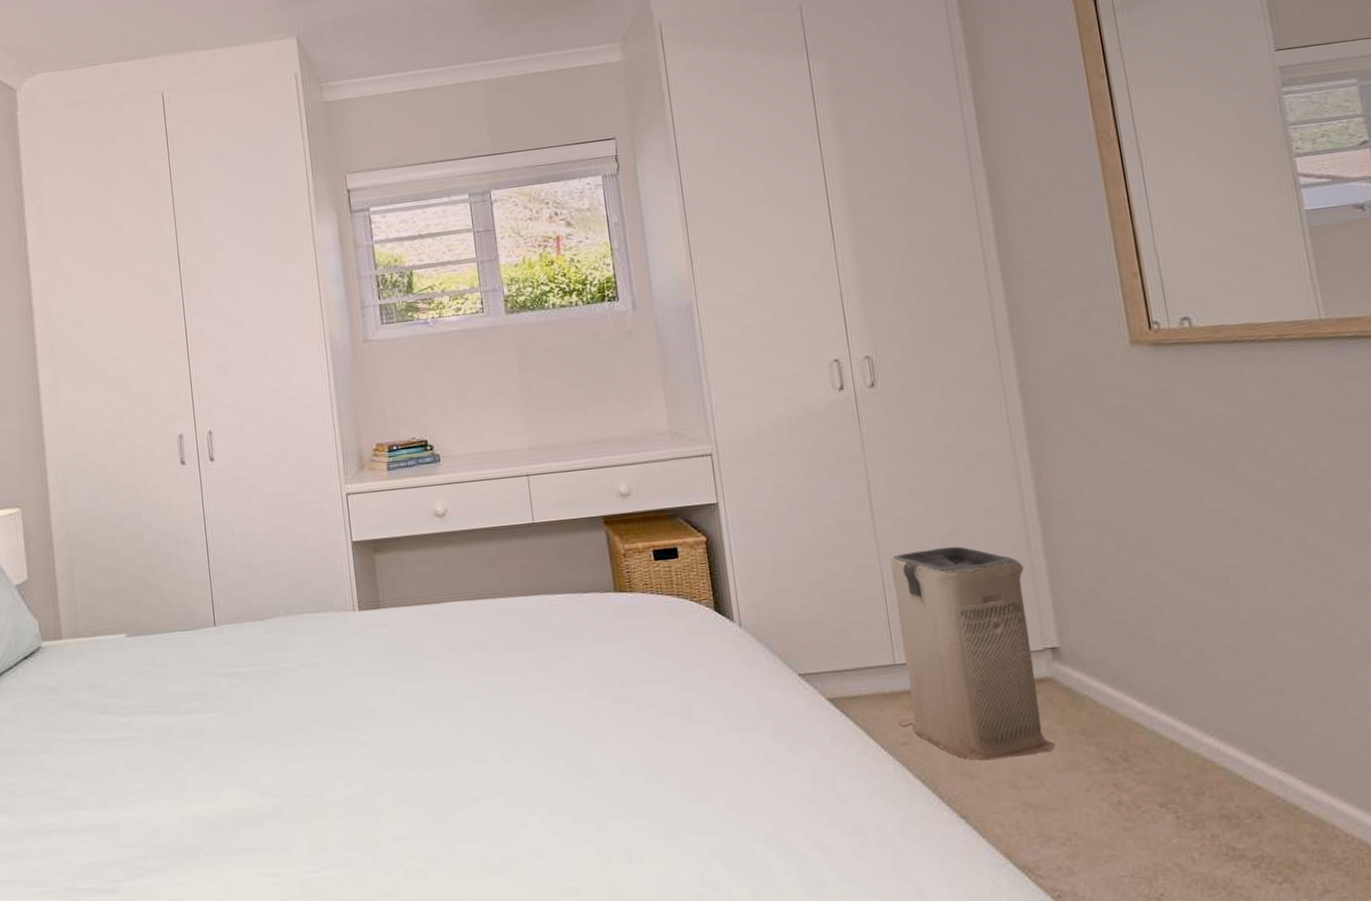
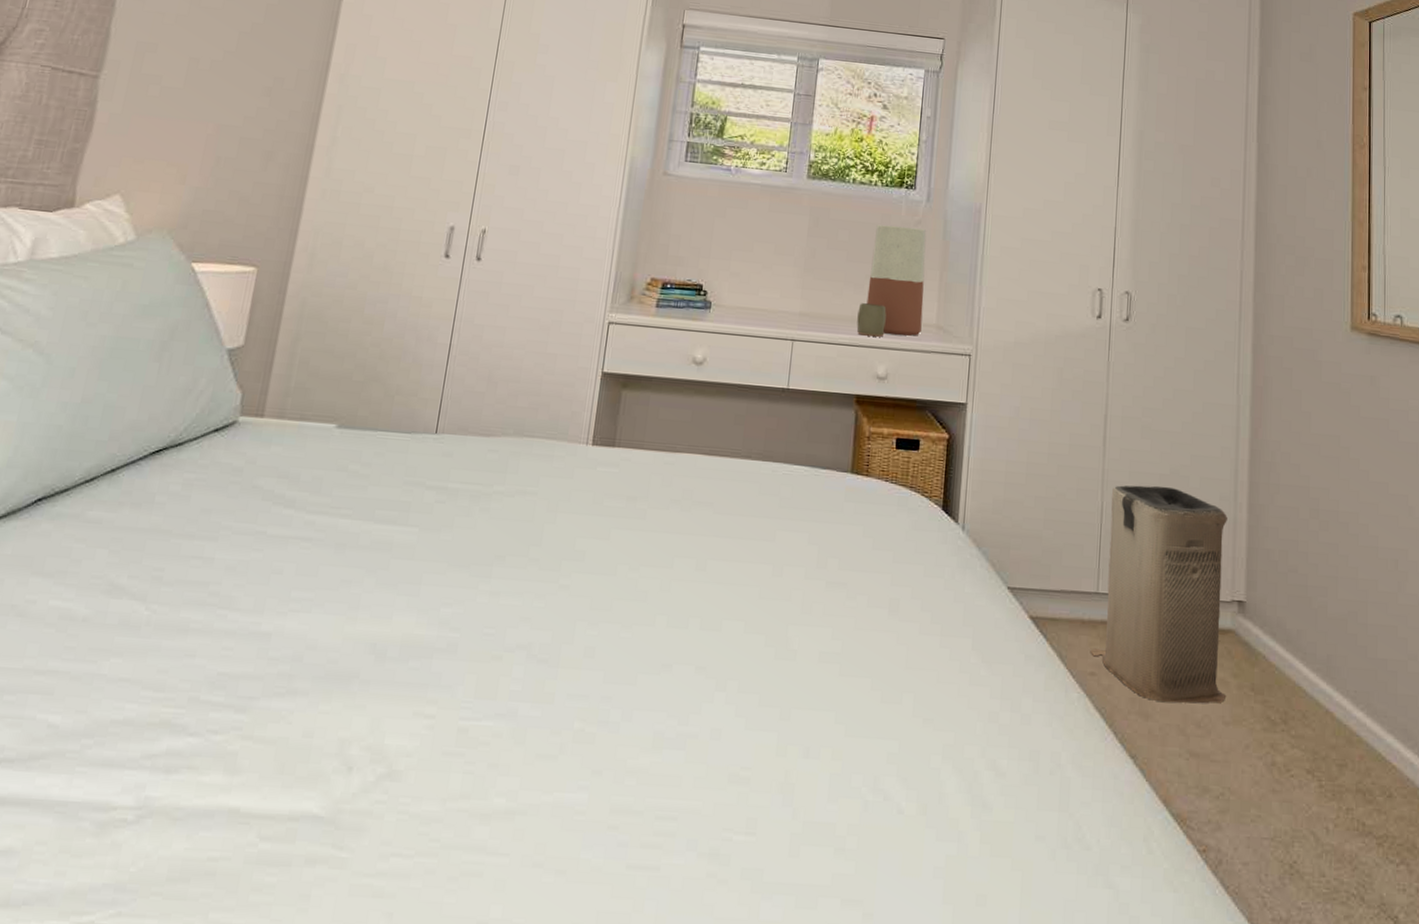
vase: none [586,338,655,451] -> present [866,224,927,336]
mug: none [586,423,618,457] -> present [856,303,887,337]

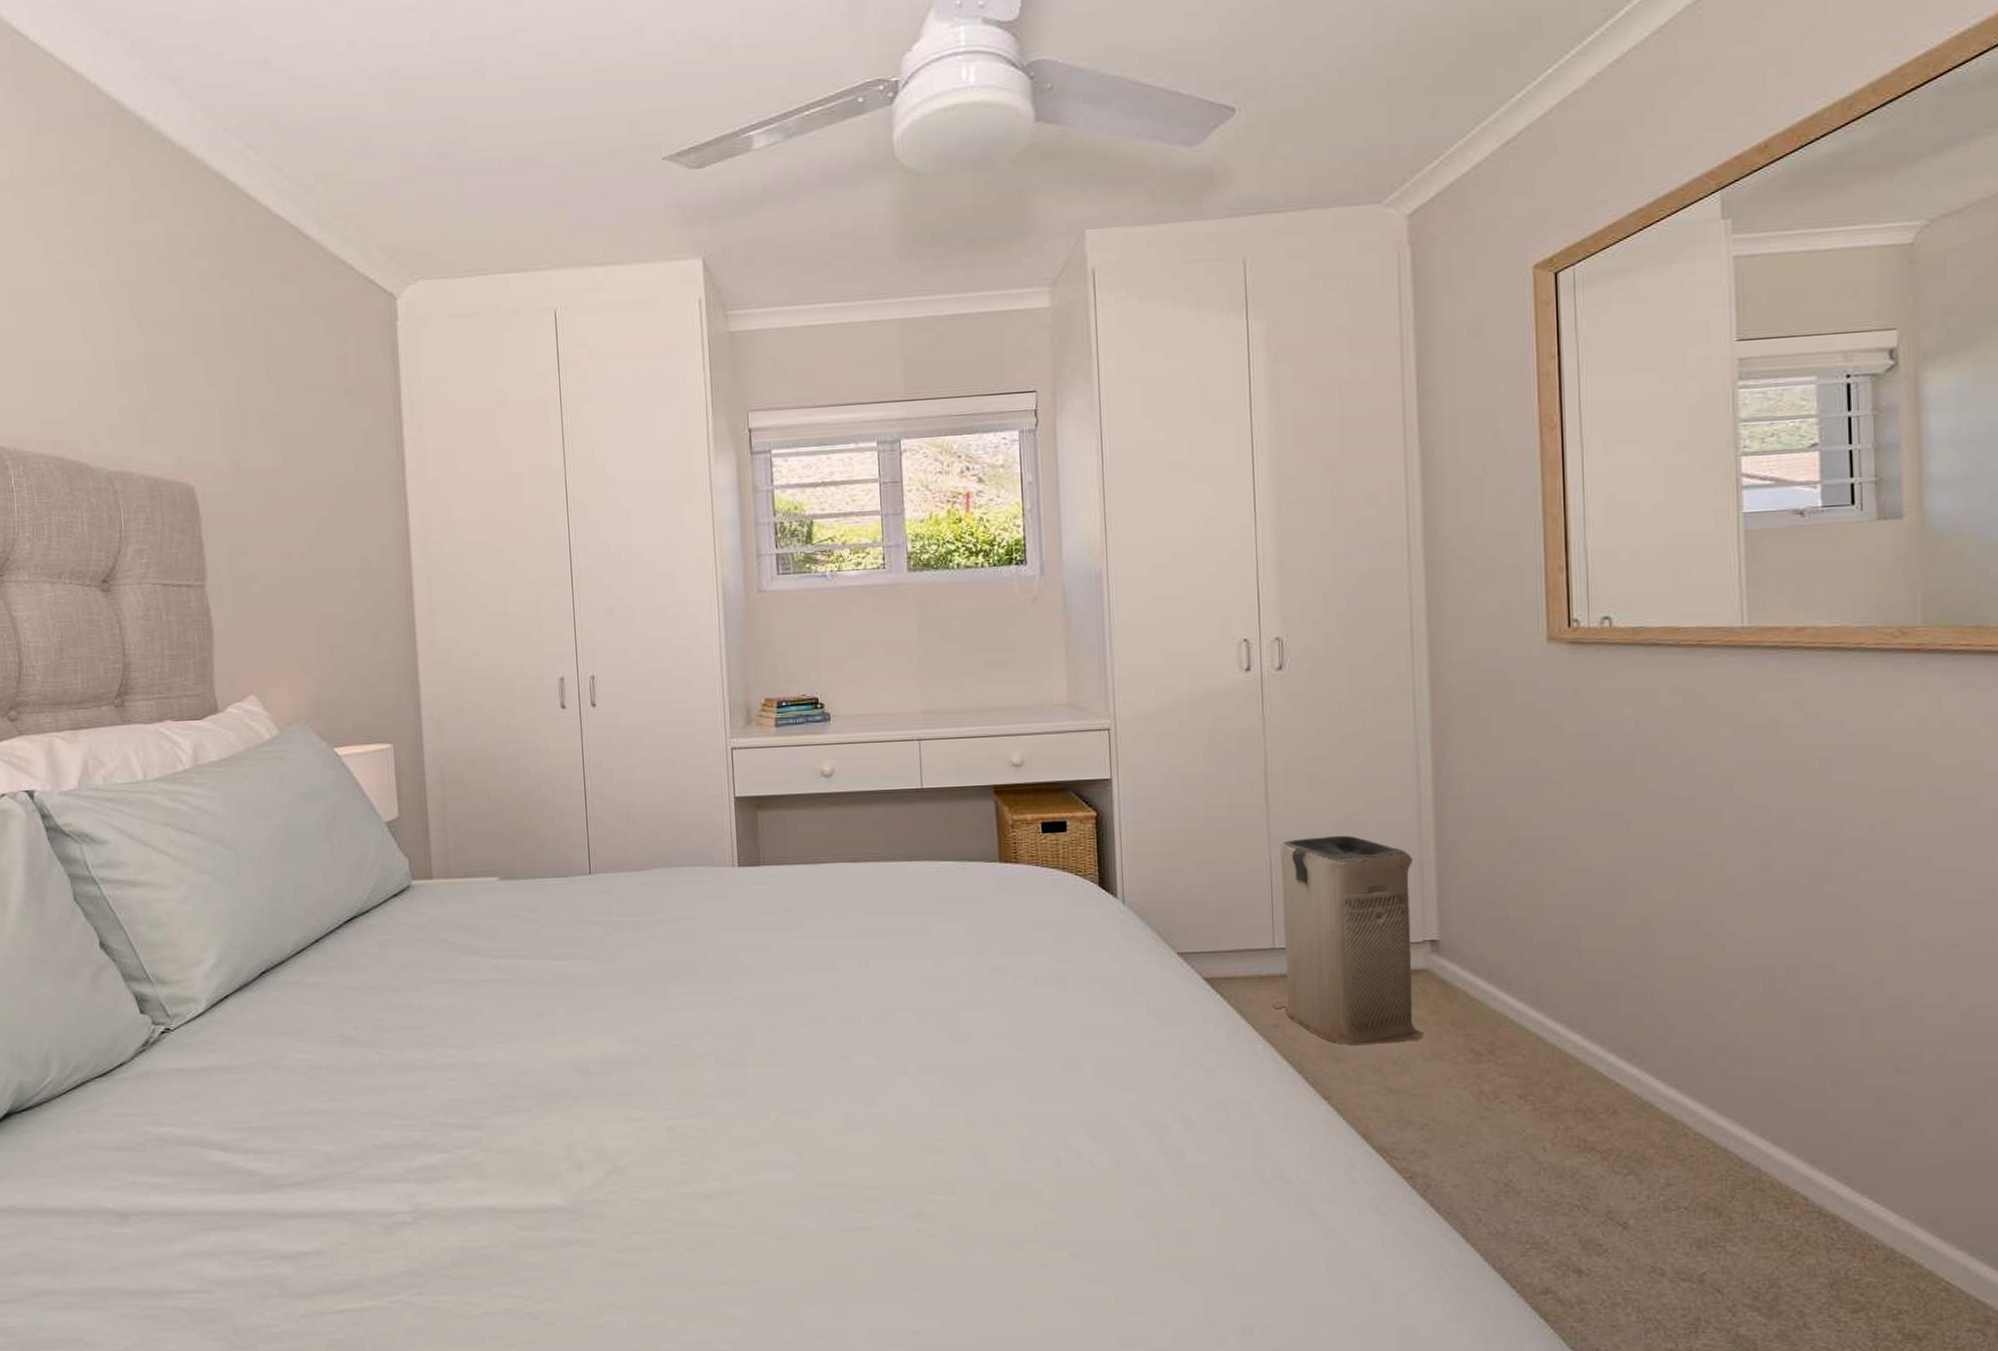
mug: present [856,303,887,337] -> none [982,691,1015,725]
vase: present [866,224,927,336] -> none [989,605,1053,720]

